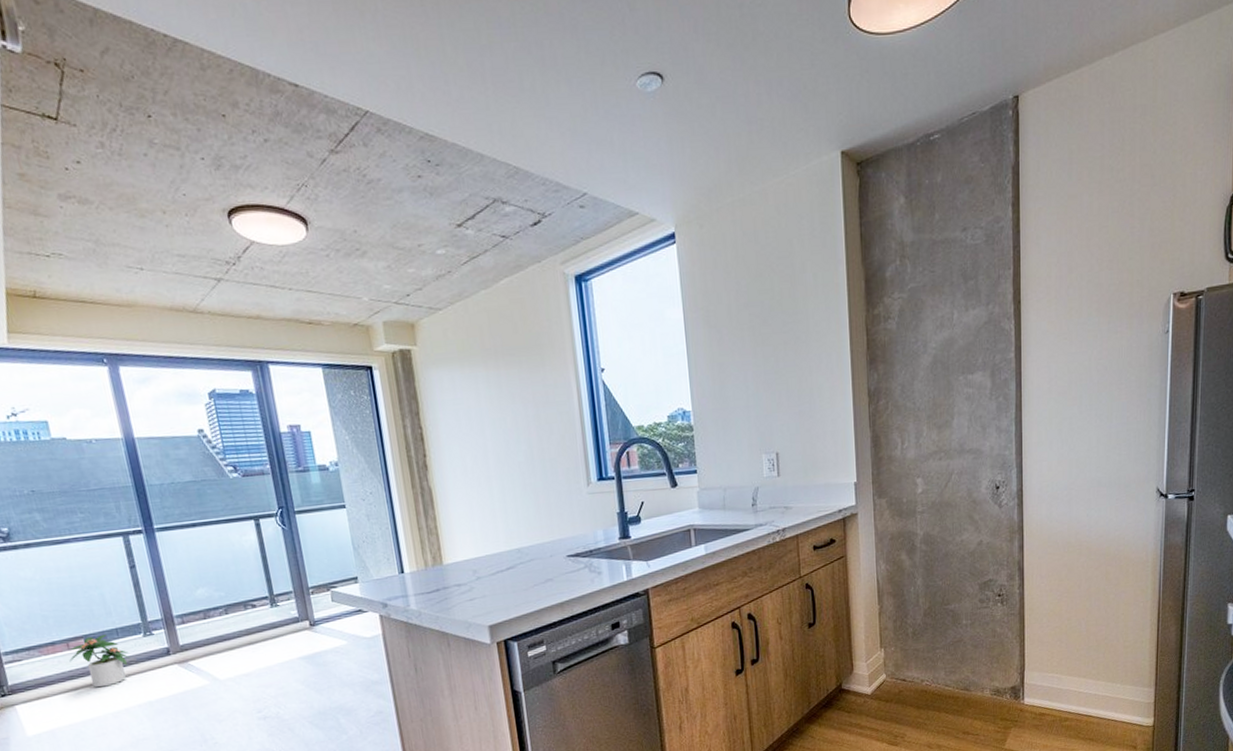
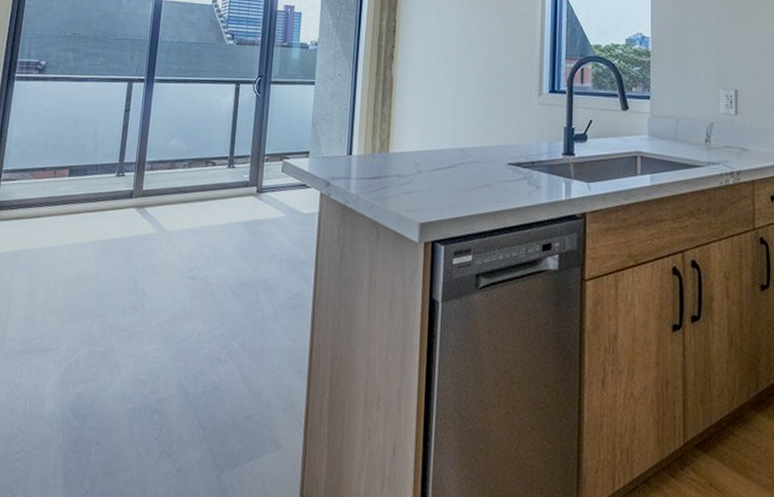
potted plant: present [69,633,130,688] -> none [51,168,100,218]

